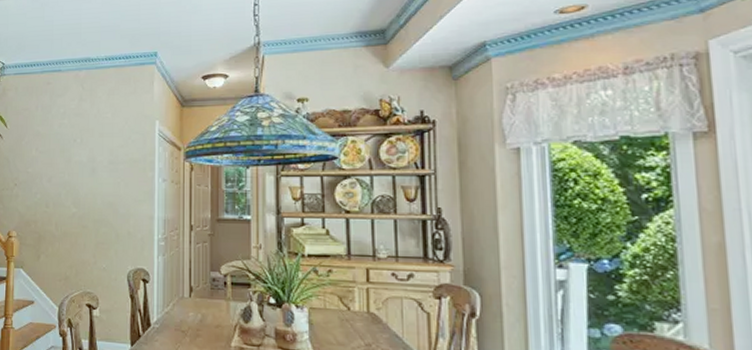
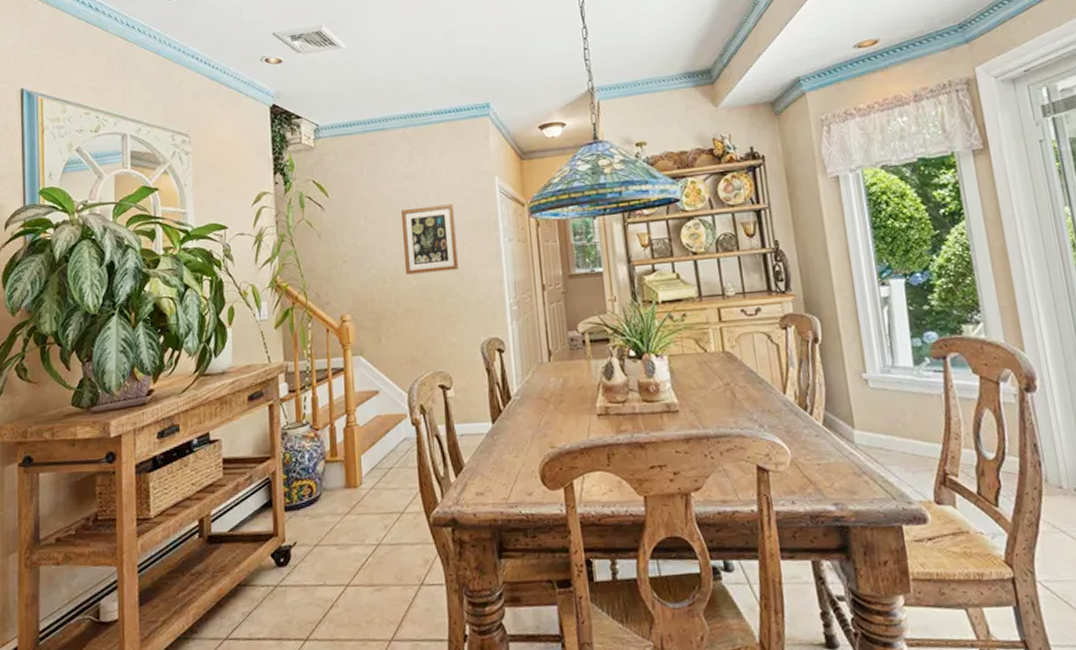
wall art: none [67,142,115,203] -> present [400,204,459,275]

